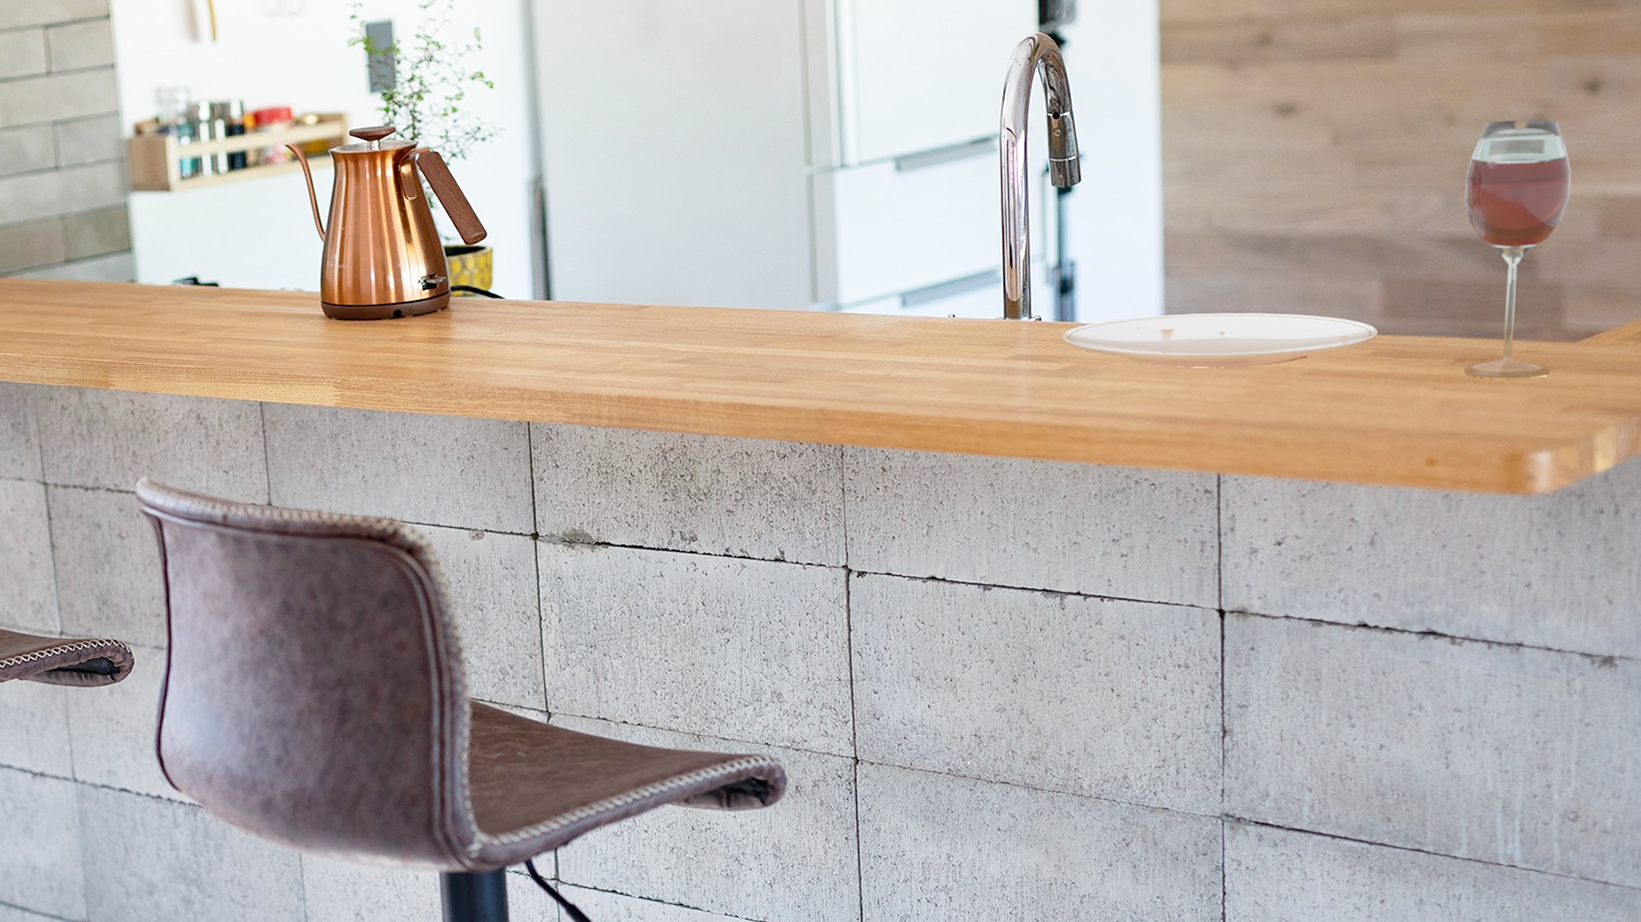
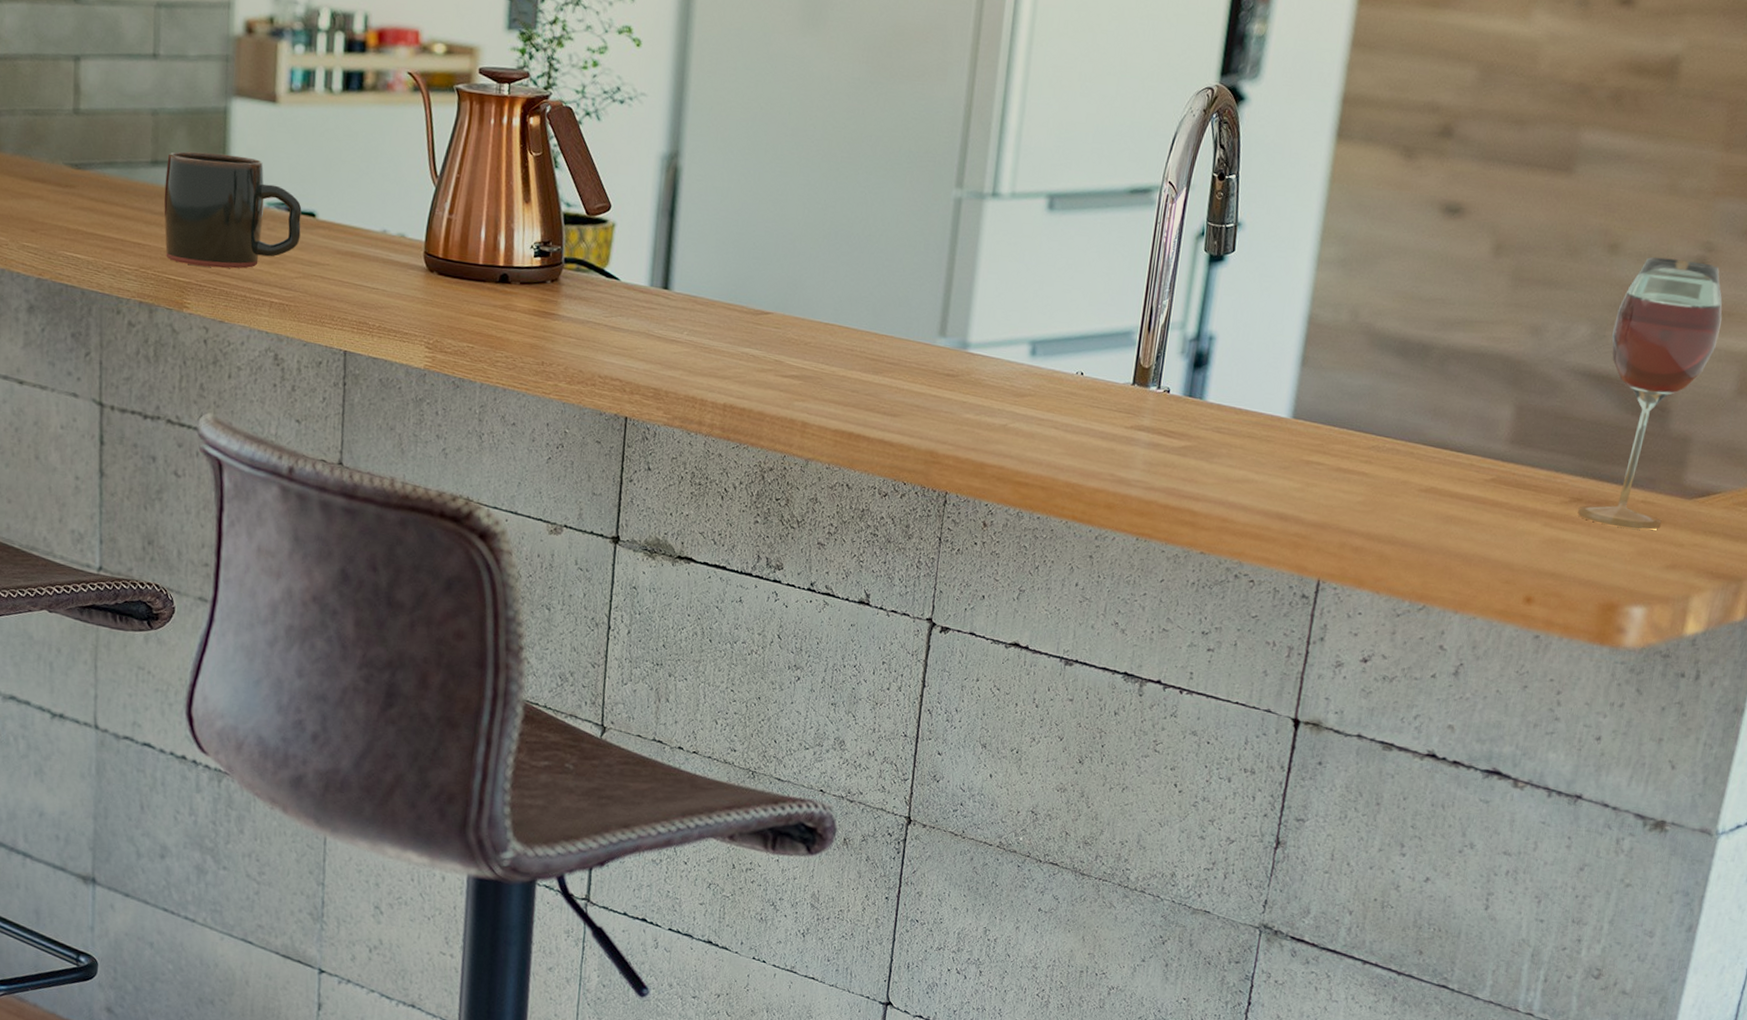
mug: none [79,243,207,347] -> present [163,151,302,269]
plate: present [1062,312,1378,368] -> none [1187,403,1502,476]

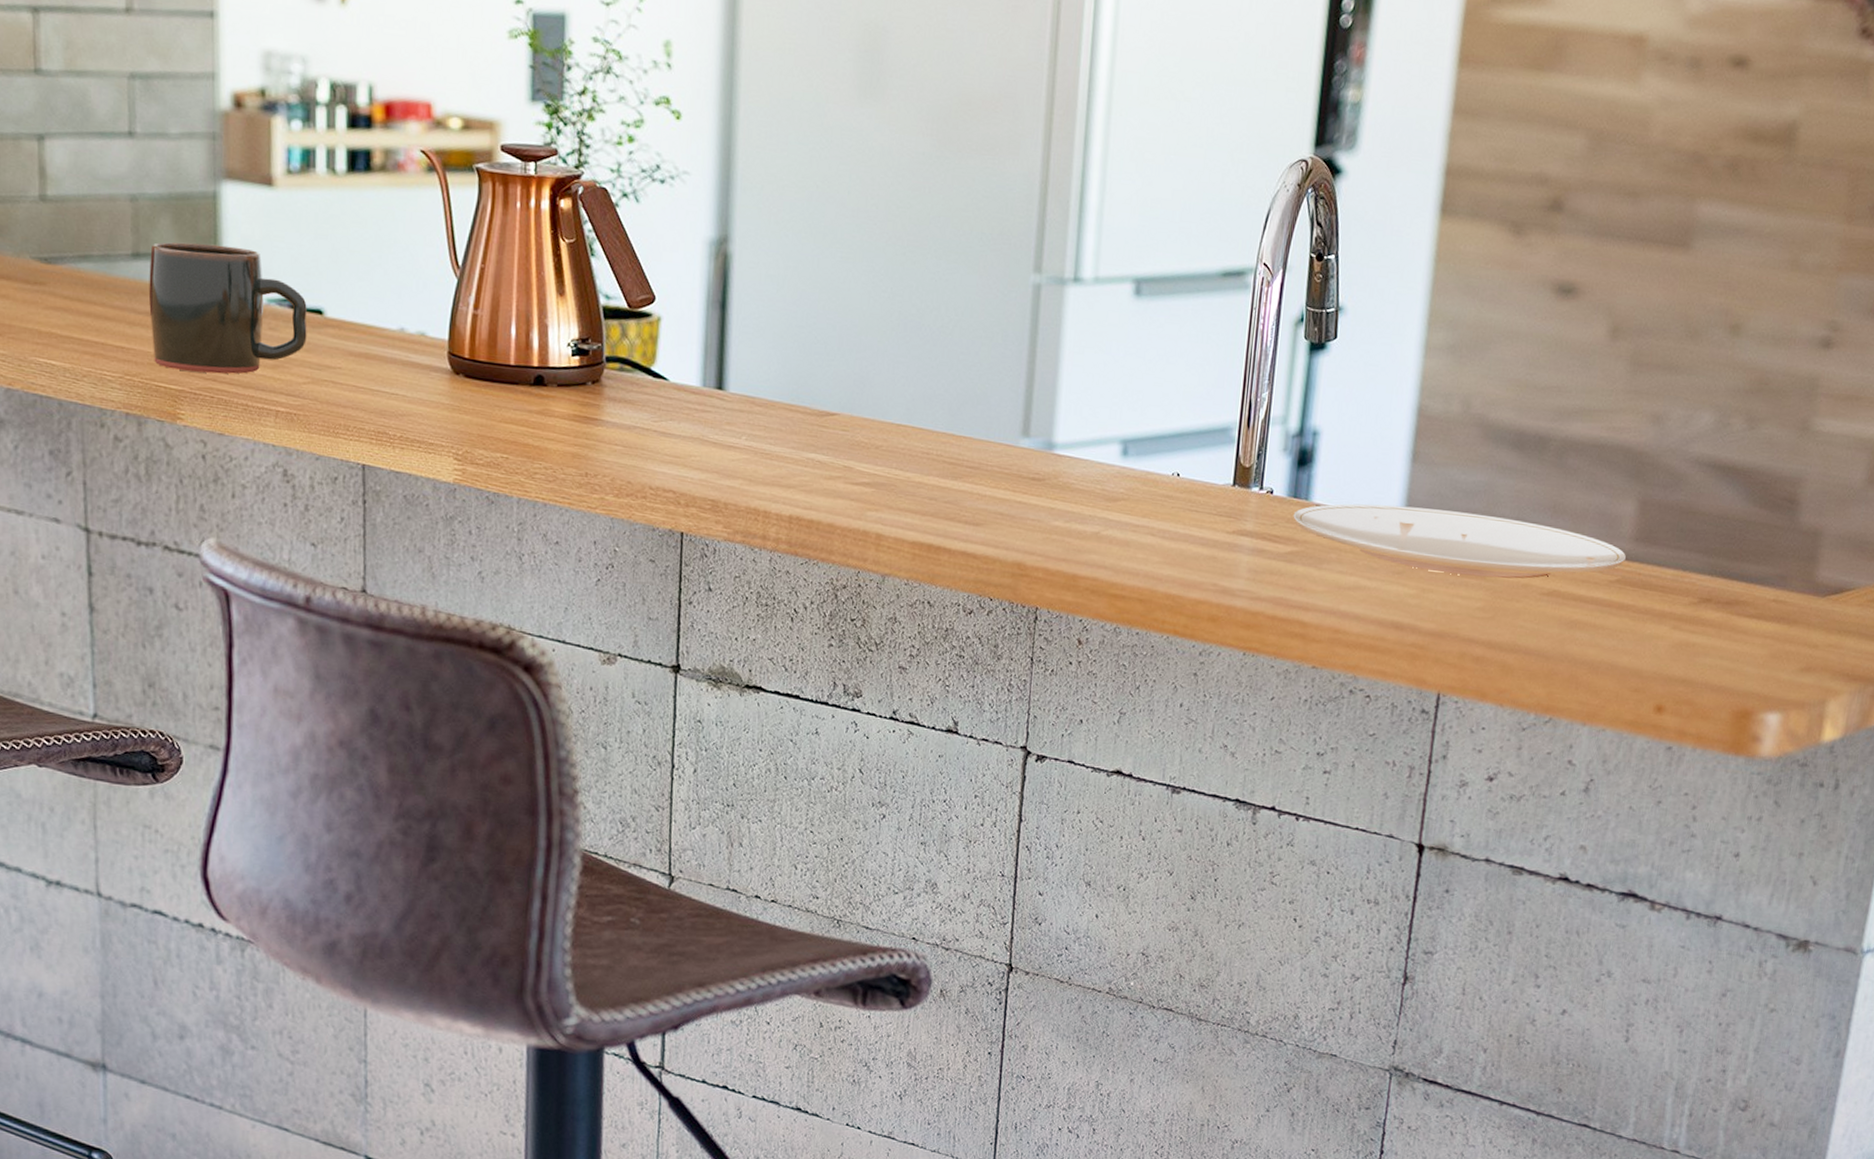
plate: none [1187,403,1502,476] -> present [1293,503,1627,579]
wineglass: present [1577,256,1723,530] -> none [1707,337,1850,631]

